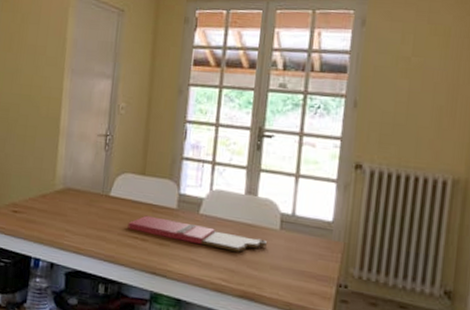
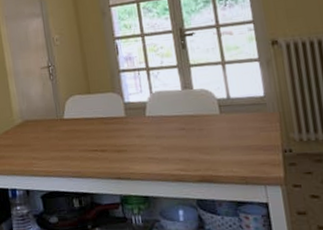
cutting board: present [127,215,268,252] -> none [85,125,213,145]

